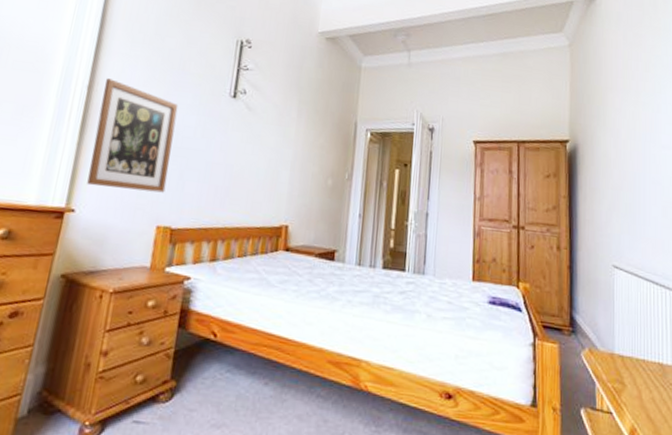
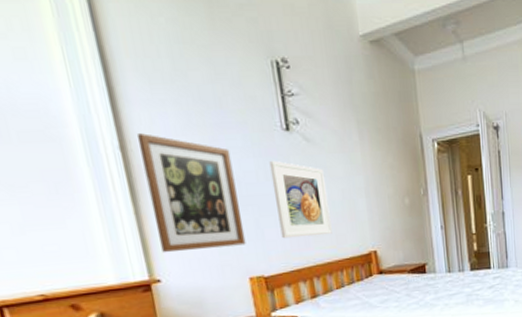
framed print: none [200,120,257,200] -> present [269,160,332,239]

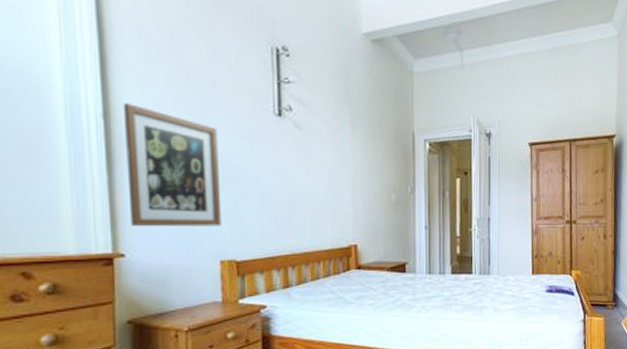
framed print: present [269,160,332,239] -> none [257,143,313,224]

